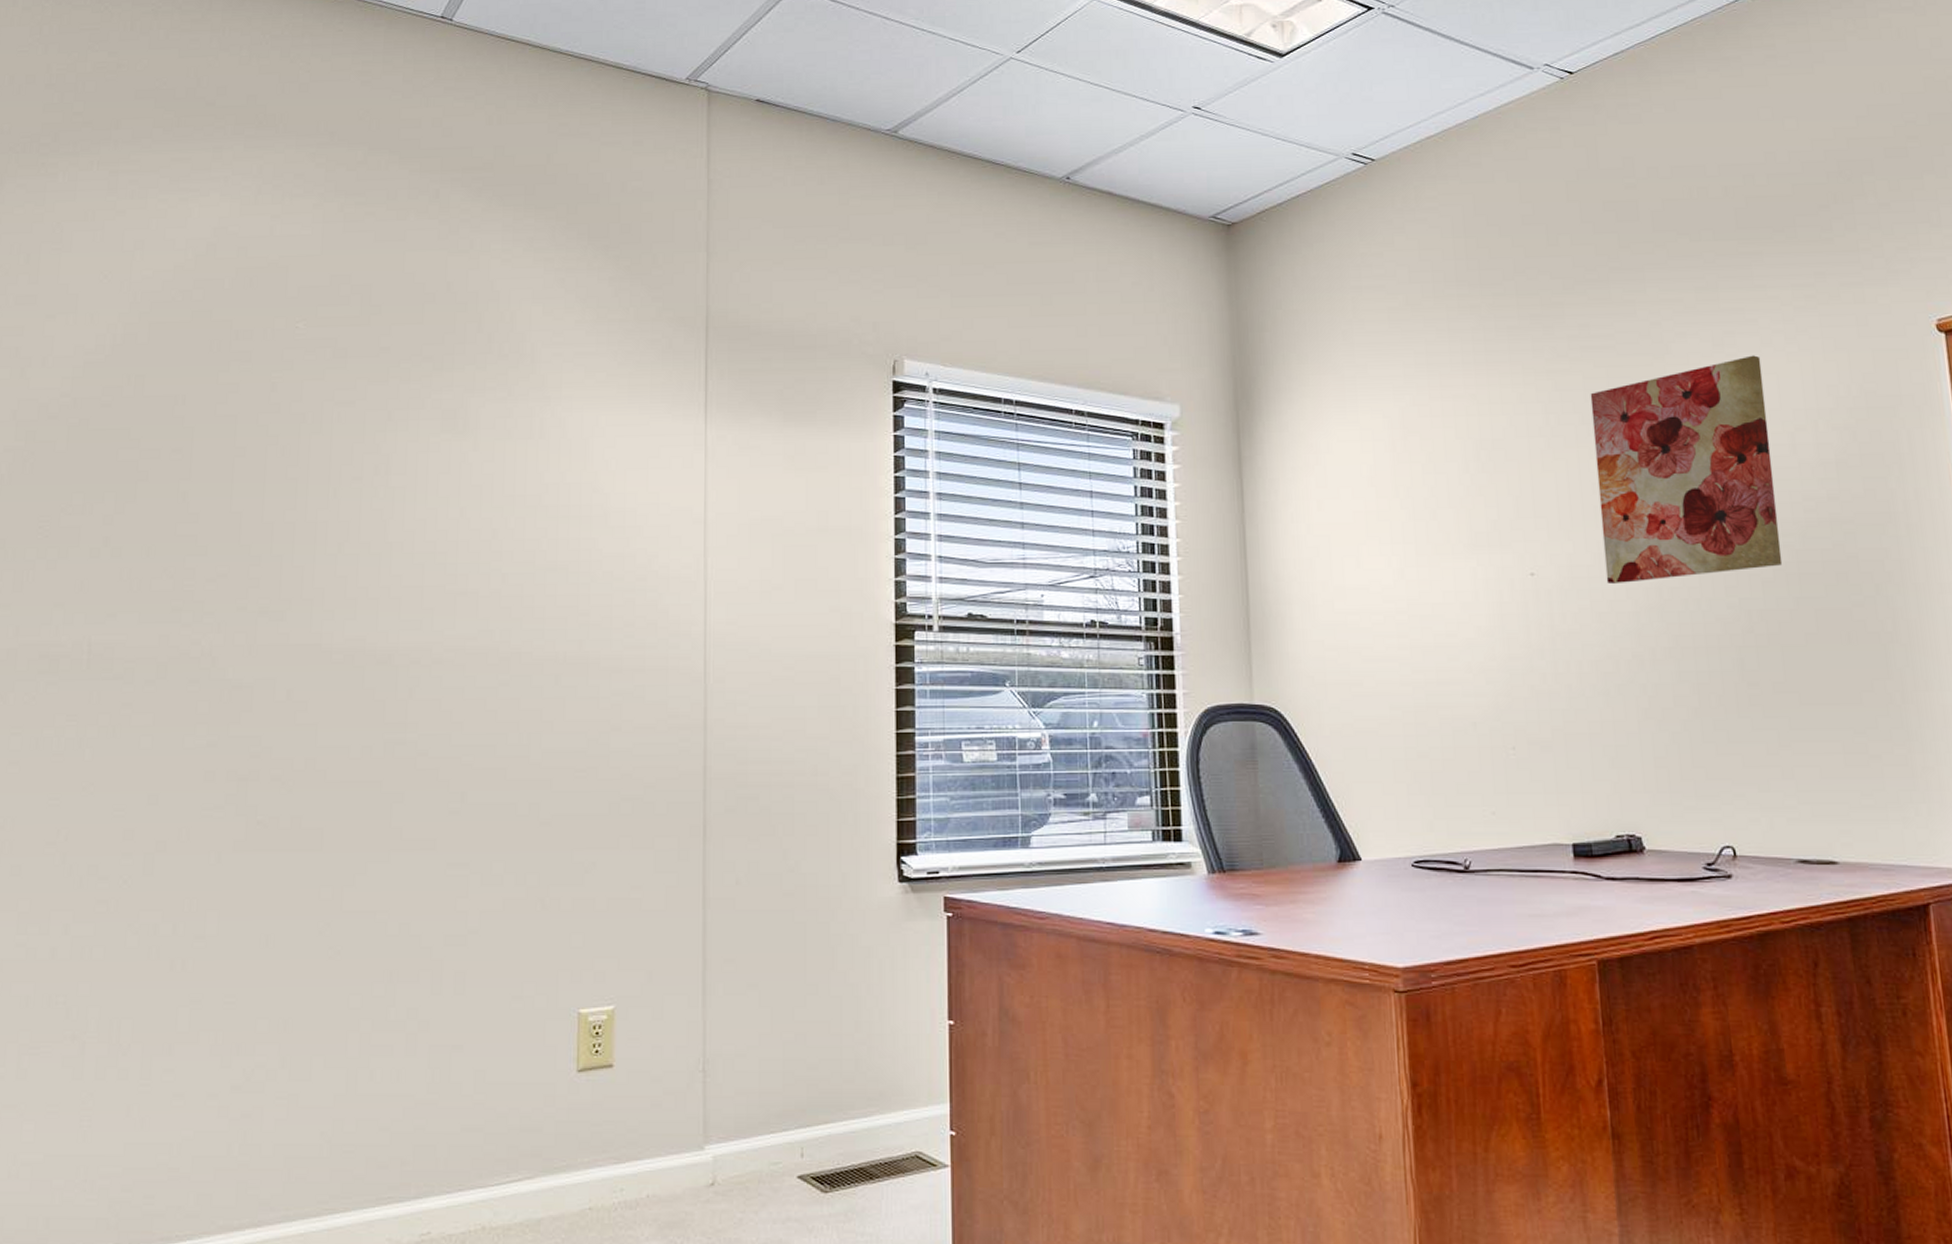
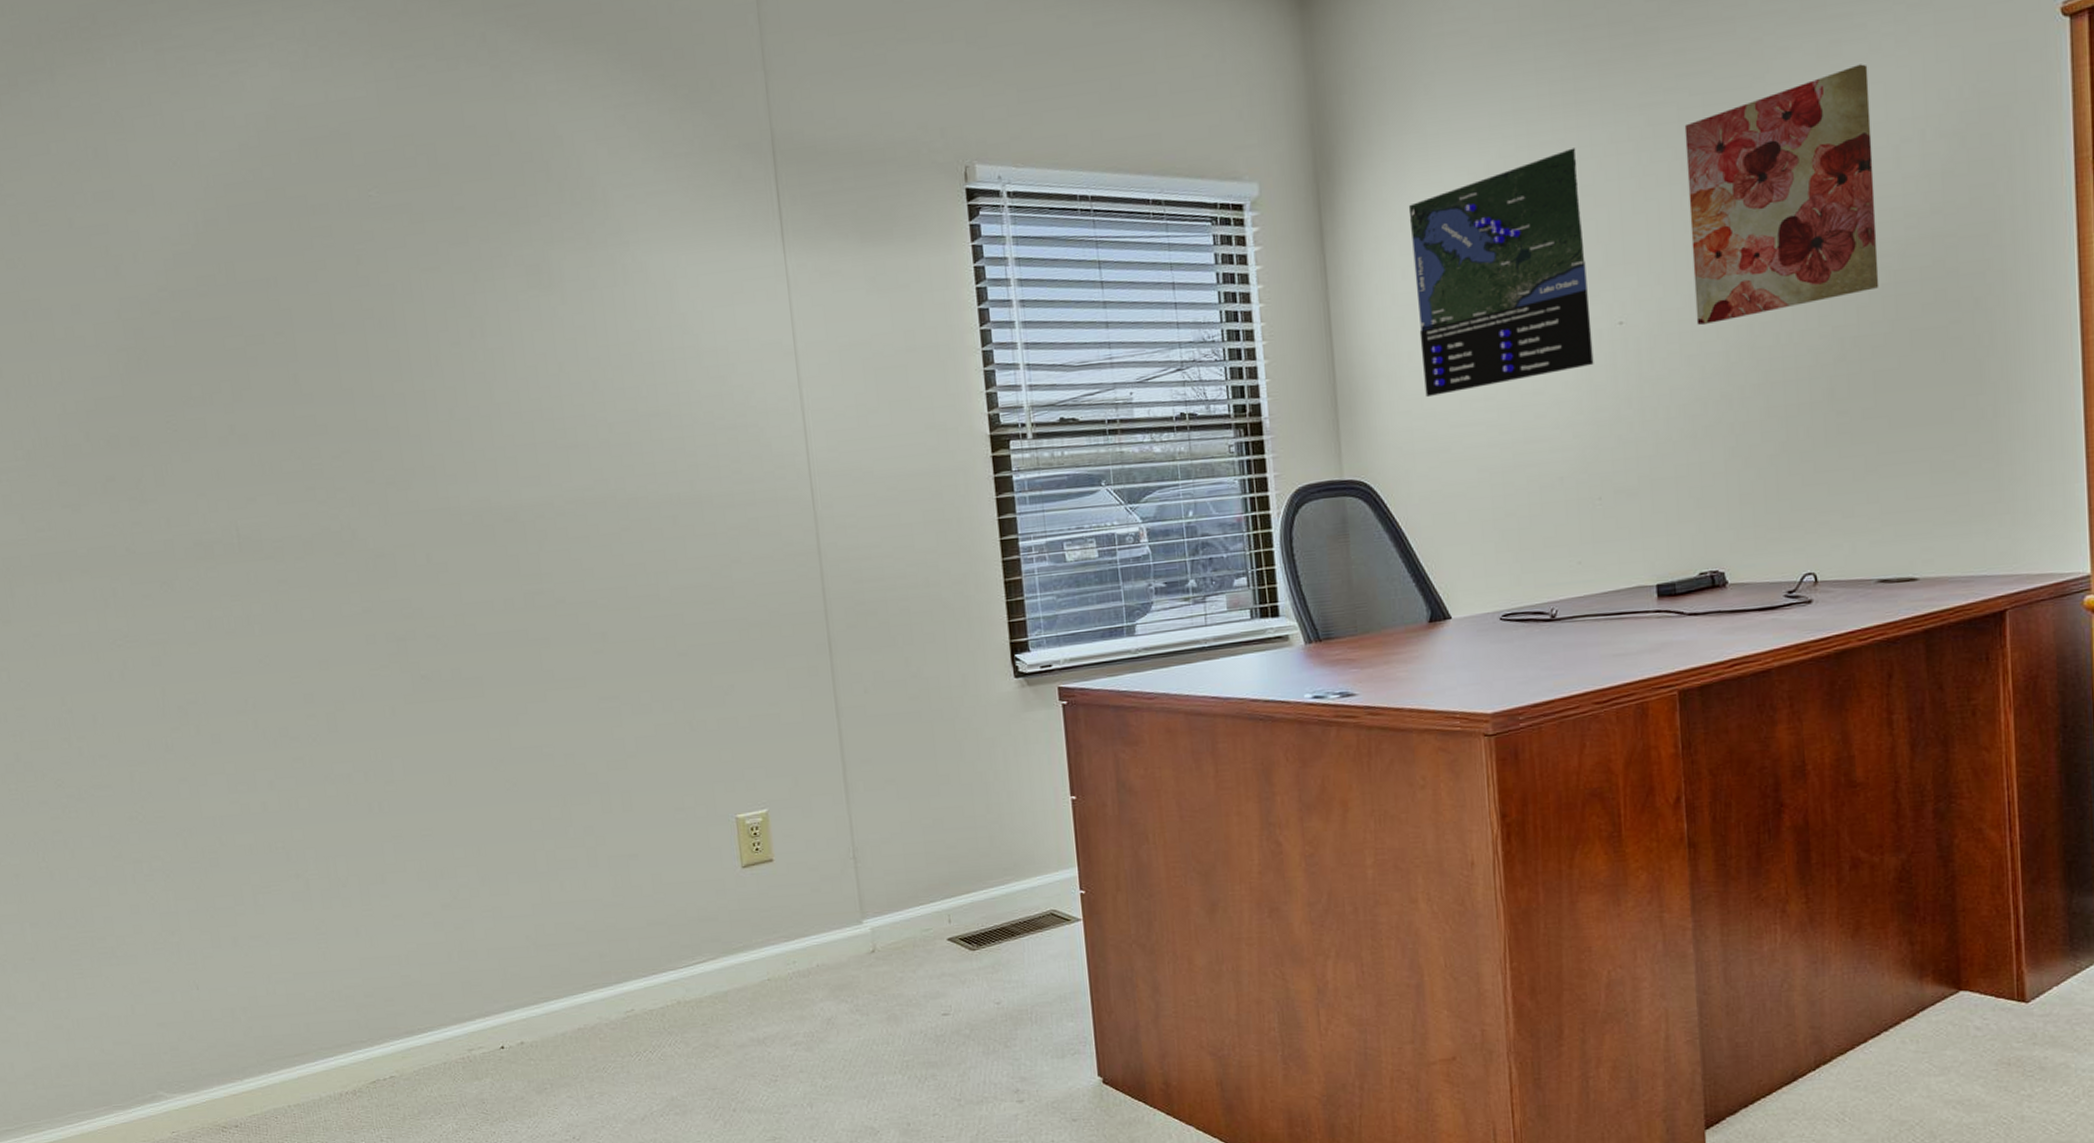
map: none [1325,403,1506,629] -> present [1408,147,1594,398]

